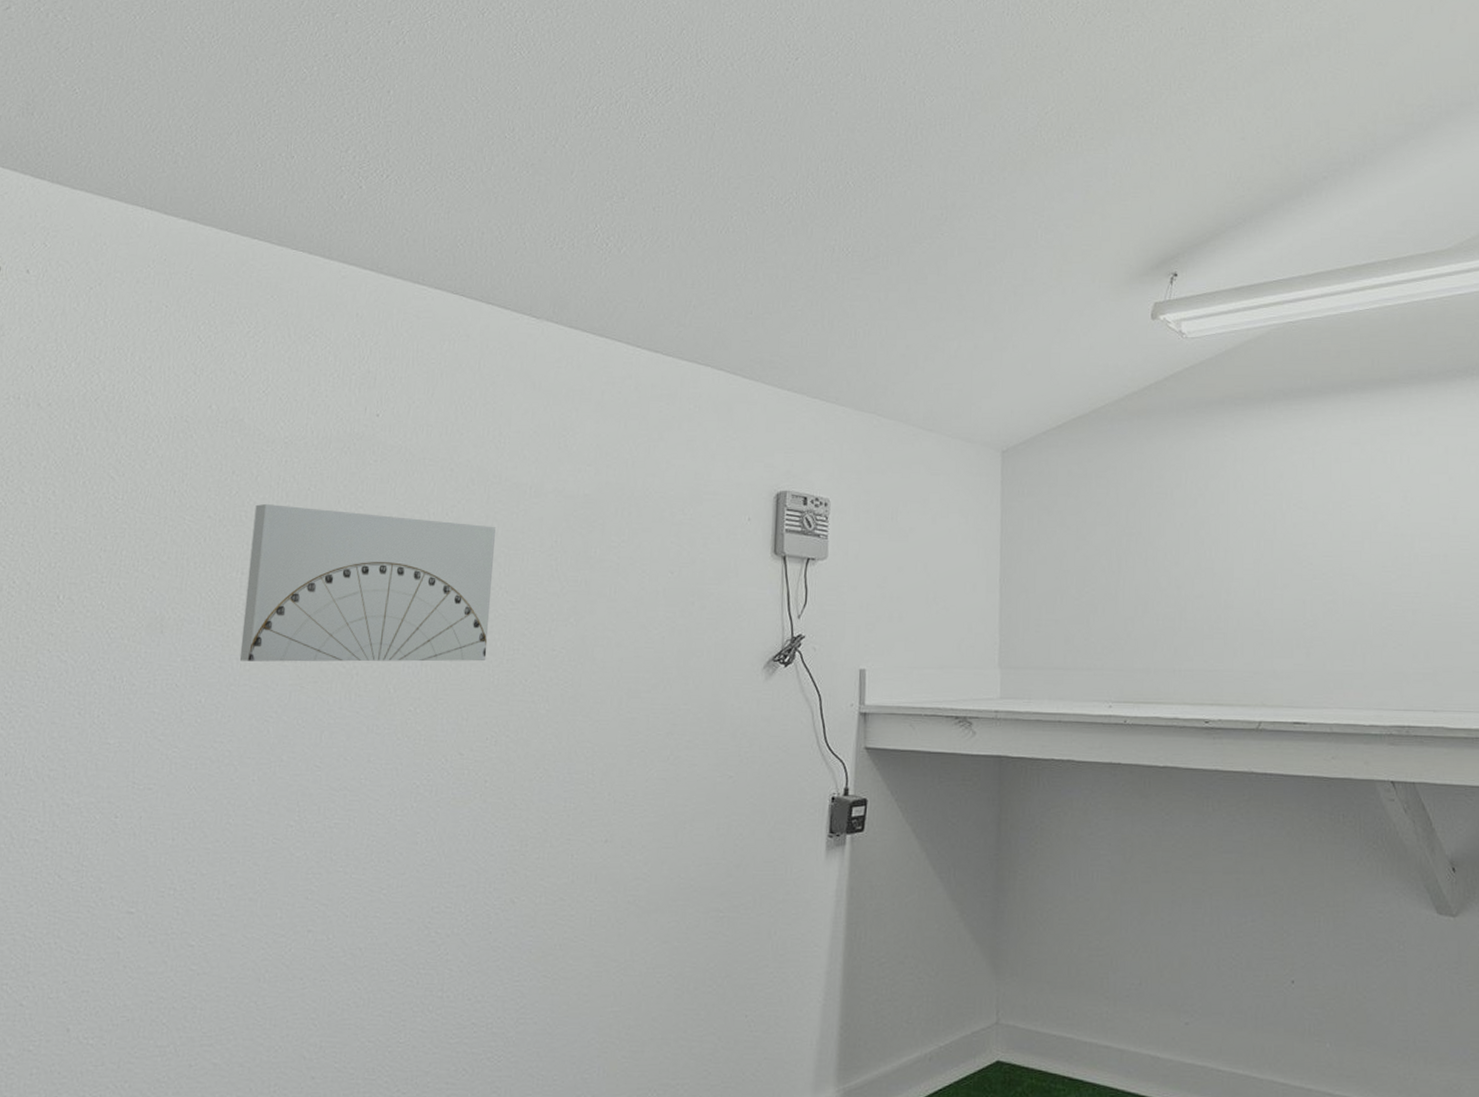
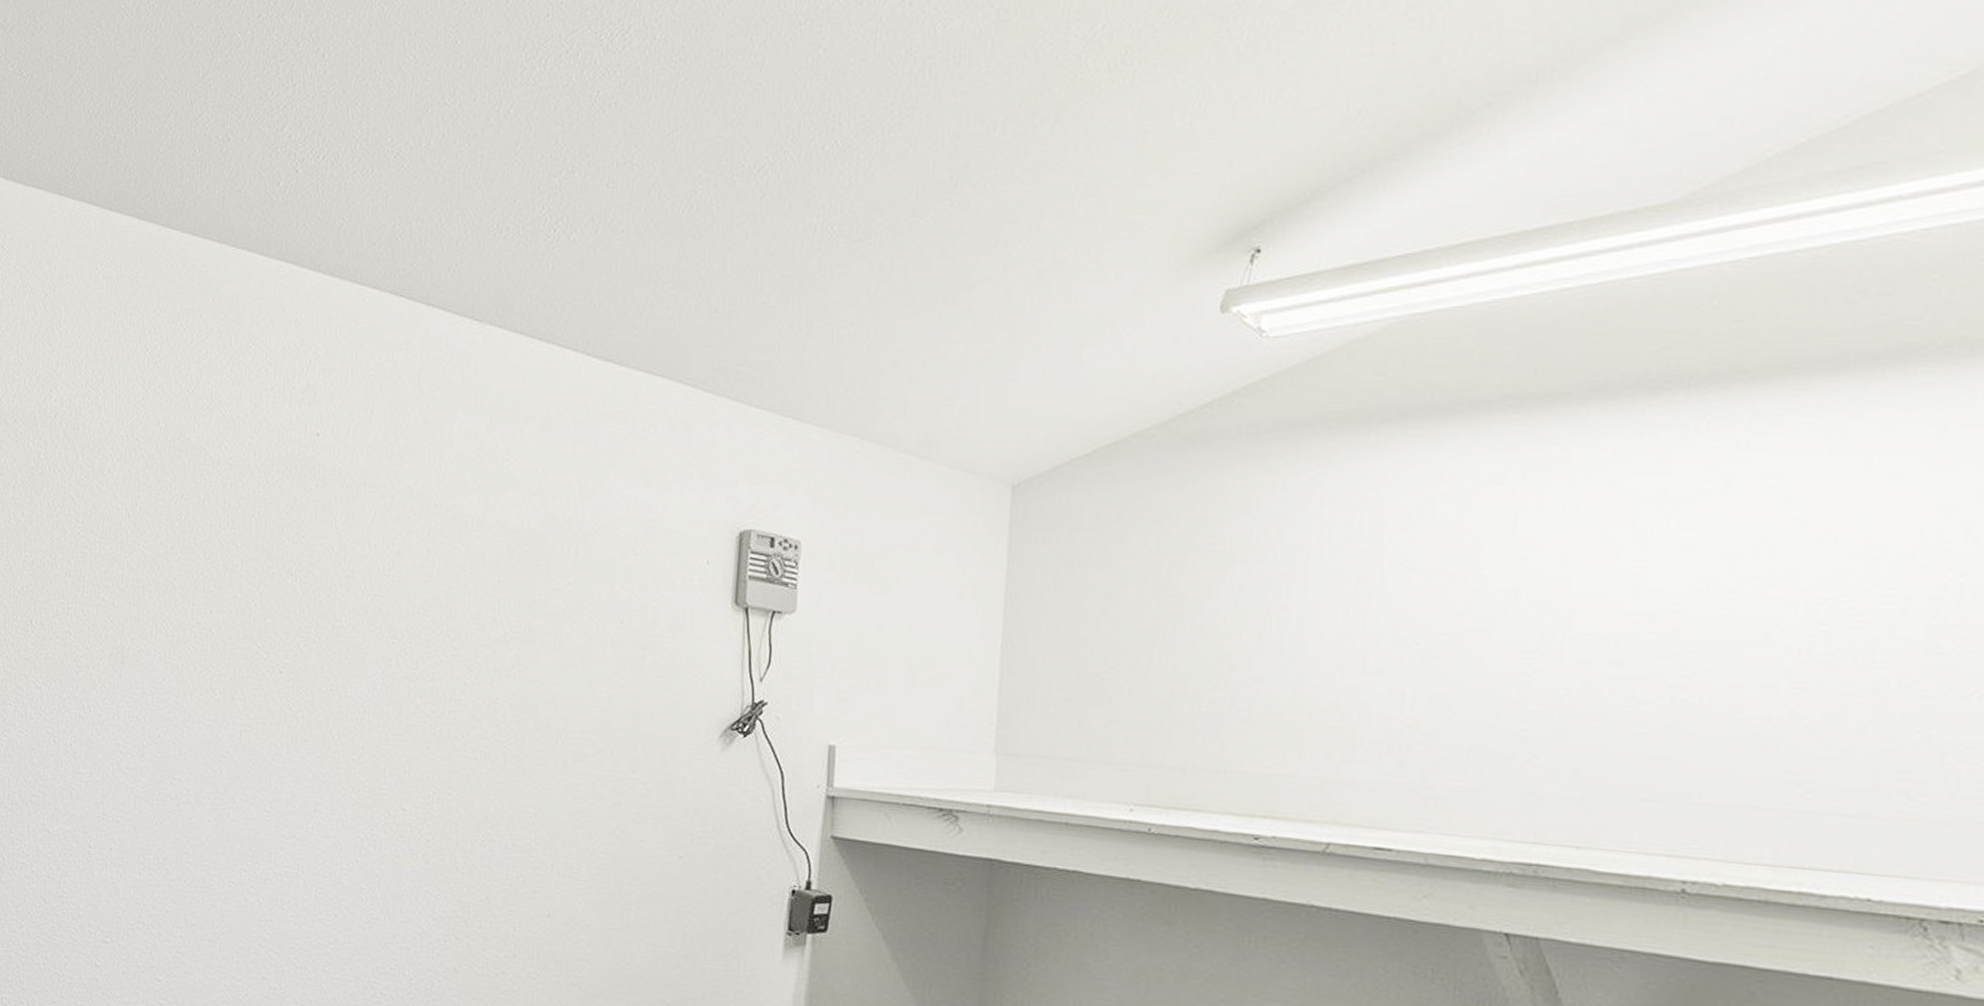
wall art: present [239,504,496,662] -> none [193,531,437,711]

